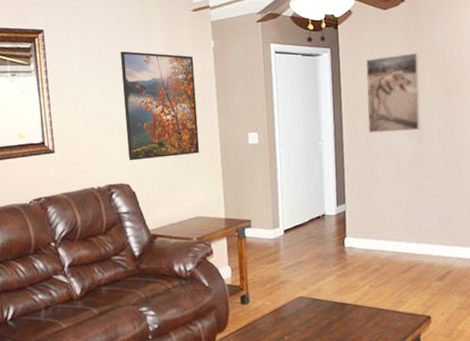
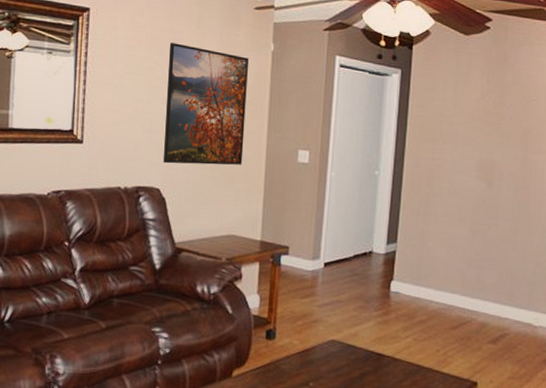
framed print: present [365,52,421,134] -> none [432,85,499,172]

